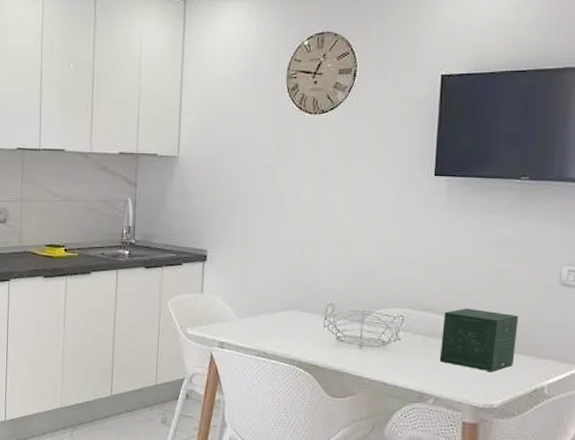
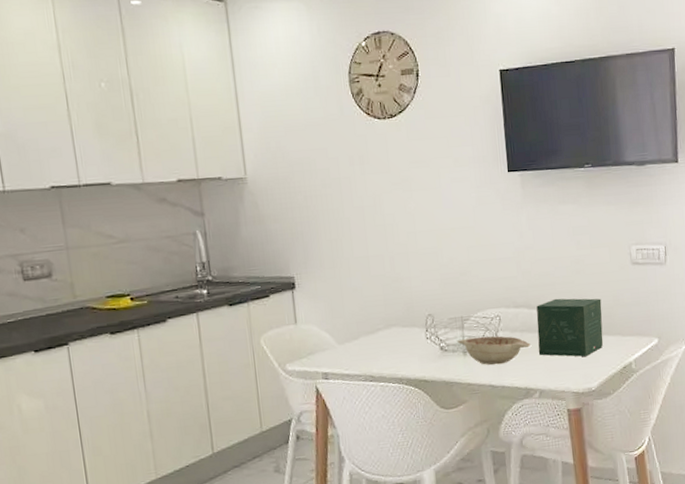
decorative bowl: none [354,332,432,364] -> present [456,336,531,365]

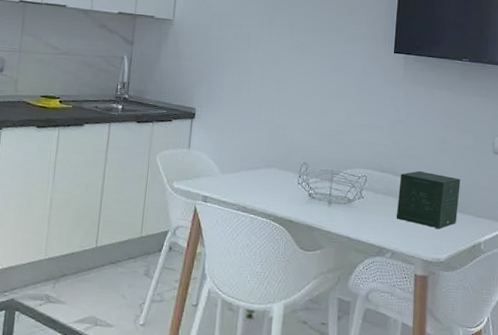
decorative bowl: present [456,336,531,365] -> none [324,190,390,220]

